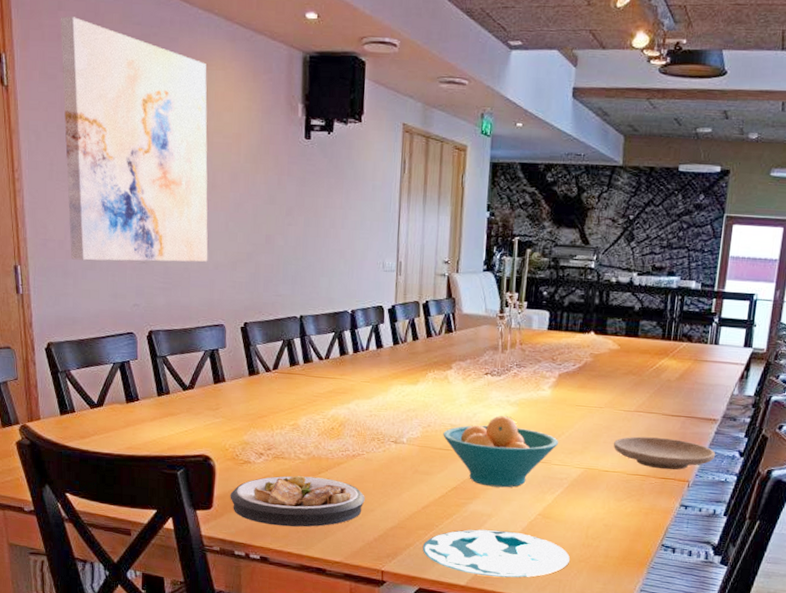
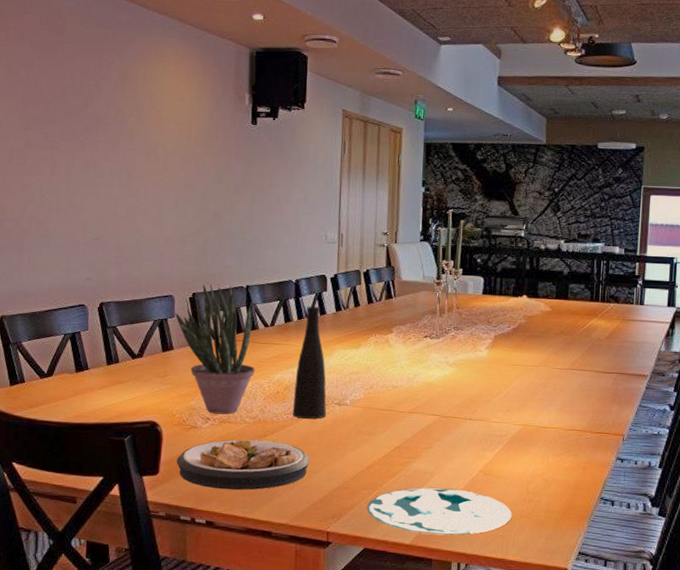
wall art: present [60,16,208,262] -> none [24,19,161,238]
potted plant: none [227,313,310,450] -> present [175,284,256,415]
vase: none [347,338,383,457] -> present [292,306,327,420]
fruit bowl: present [443,416,559,488] -> none [385,376,497,446]
plate: present [613,436,716,470] -> none [549,393,648,425]

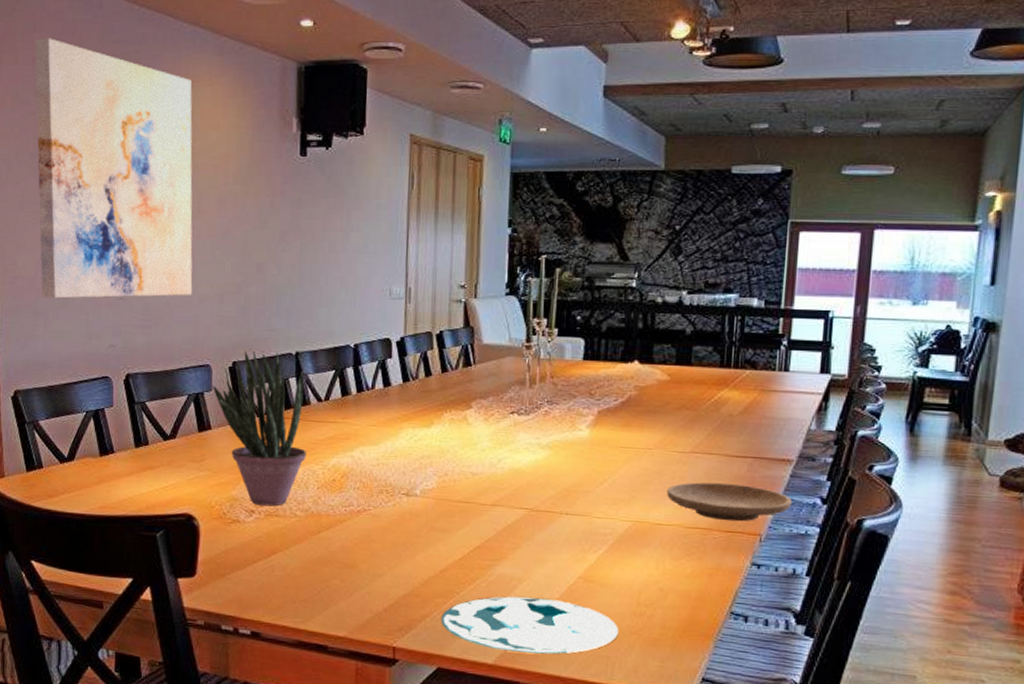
wall art: none [24,19,161,238] -> present [34,38,193,299]
plate: present [176,439,310,490] -> none [216,536,372,596]
vase: present [292,306,327,420] -> none [351,376,393,513]
plate: none [549,393,648,425] -> present [666,482,793,522]

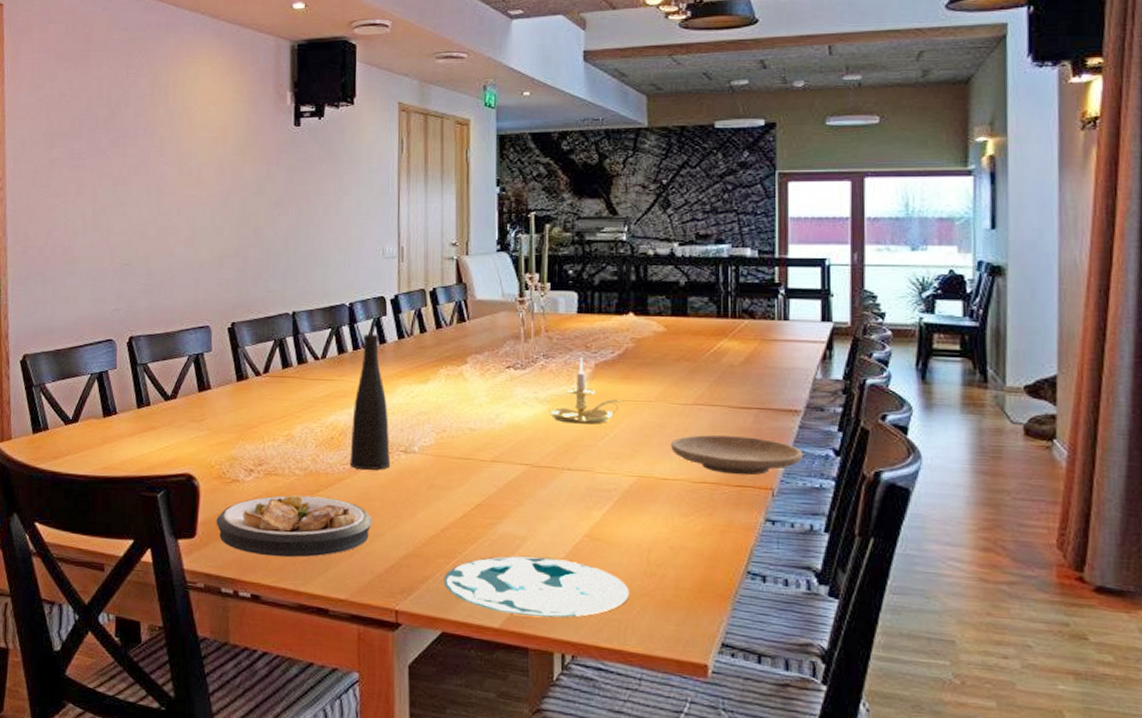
wall art: present [34,38,193,299] -> none [49,29,193,266]
potted plant: present [213,351,307,507] -> none [212,311,305,465]
plate: none [216,536,372,596] -> present [216,495,372,558]
vase: none [351,376,393,513] -> present [349,333,391,471]
candle holder: none [550,404,624,471] -> present [549,357,624,424]

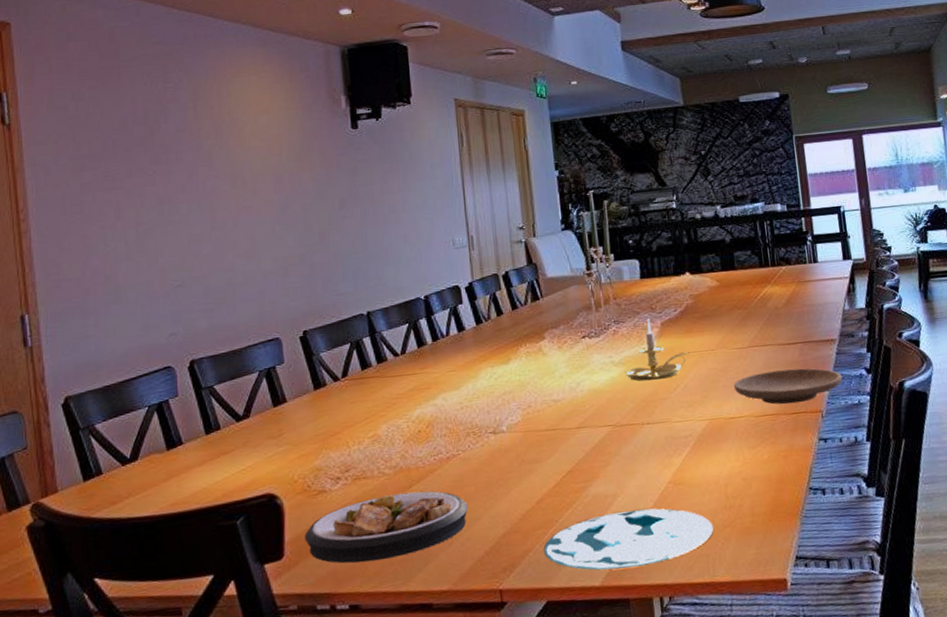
vase: present [349,333,391,471] -> none [438,322,481,458]

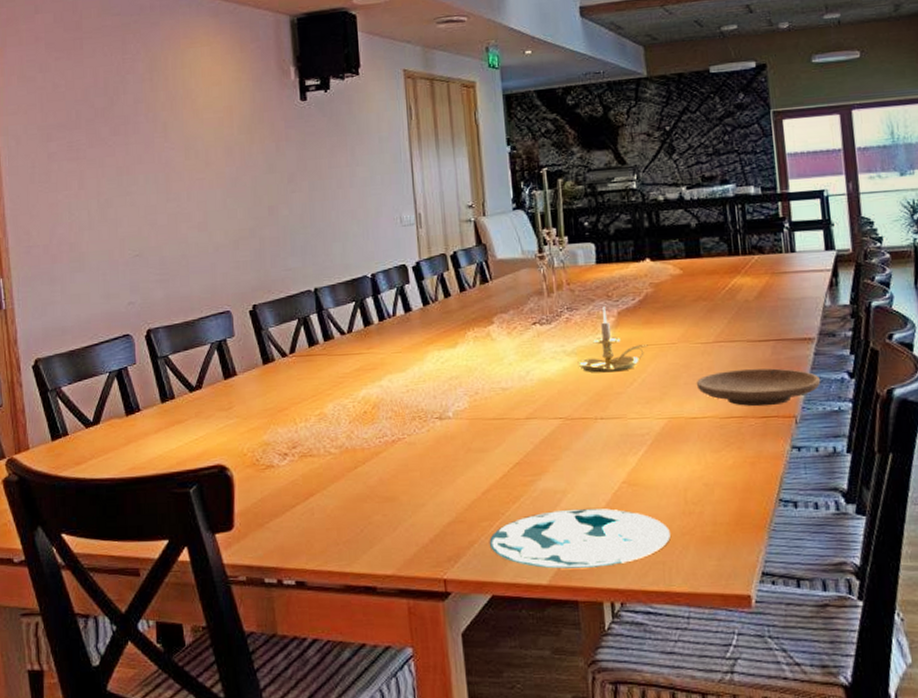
plate: present [304,491,468,564] -> none [253,473,413,540]

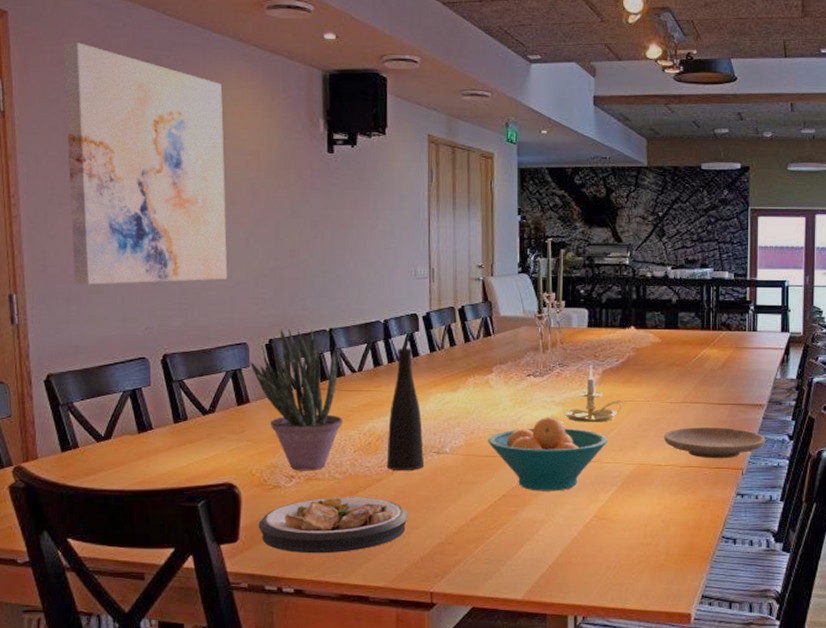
wall art: none [37,18,207,264] -> present [63,42,228,285]
potted plant: none [235,290,336,448] -> present [250,328,343,471]
plate: none [253,473,413,540] -> present [258,497,408,554]
vase: none [384,303,427,442] -> present [386,348,425,471]
plate: present [489,508,670,569] -> none [473,536,629,587]
fruit bowl: none [494,369,632,456] -> present [488,417,609,491]

